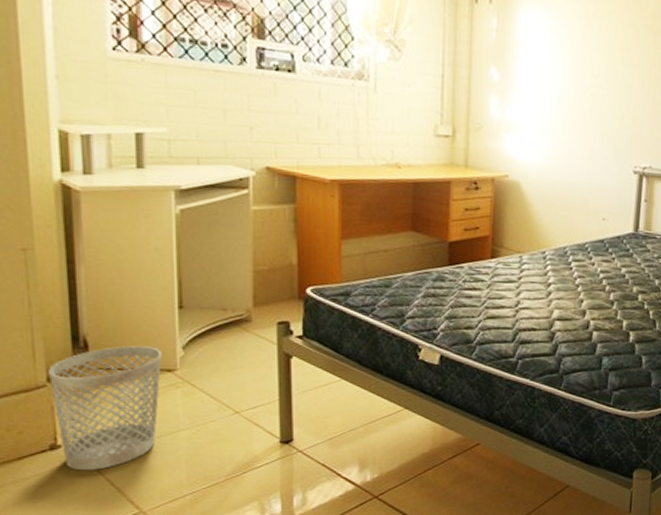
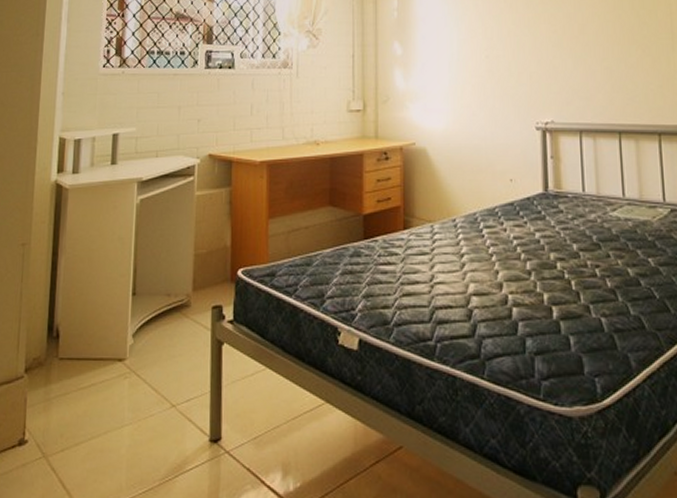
wastebasket: present [49,346,162,471] -> none [26,334,116,470]

